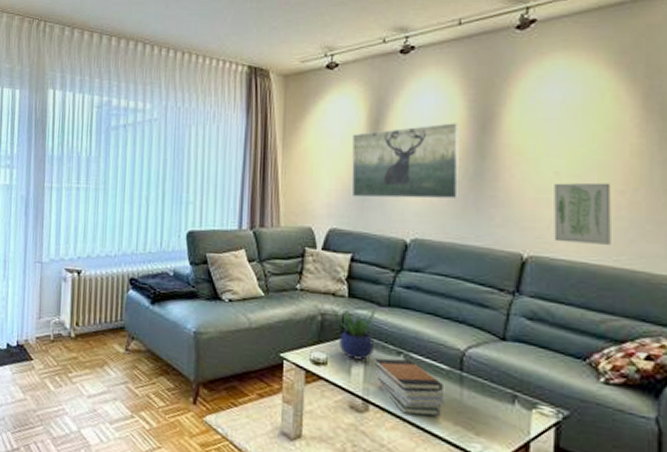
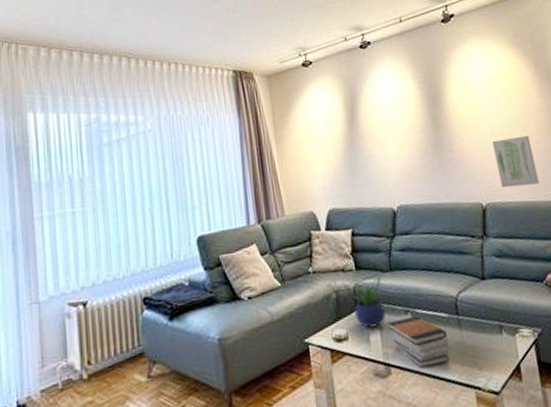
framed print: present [351,123,460,199] -> none [334,101,428,177]

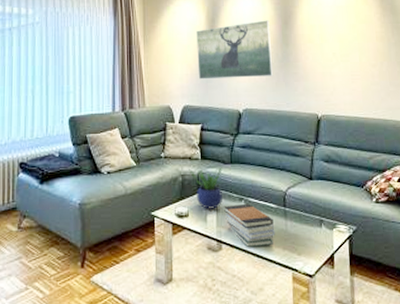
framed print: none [334,101,428,177] -> present [196,20,274,80]
wall art: present [492,135,539,188] -> none [333,59,371,103]

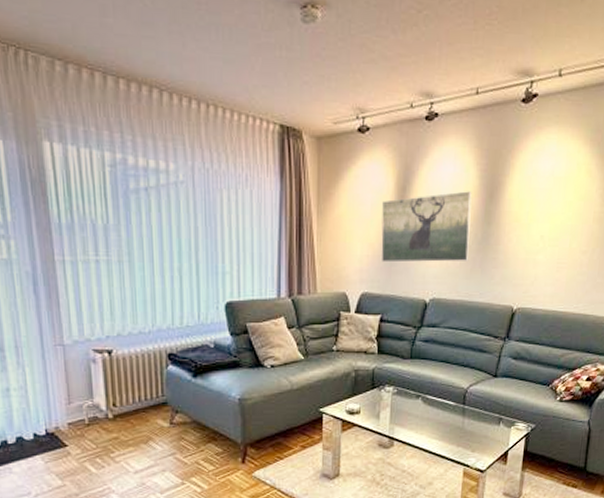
potted plant: present [189,166,223,209] -> none [363,361,401,406]
book stack: present [224,203,275,248] -> none [399,400,451,445]

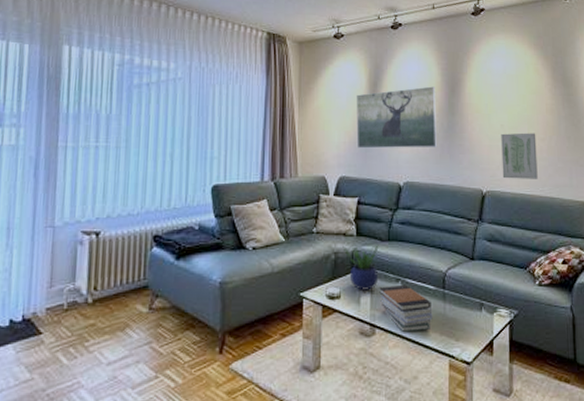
potted plant: none [363,361,401,406] -> present [342,243,379,290]
book stack: none [399,400,451,445] -> present [379,284,433,333]
wall art: none [536,244,578,295] -> present [501,132,538,179]

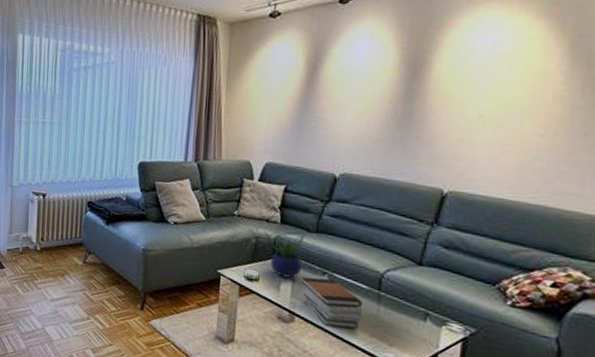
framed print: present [356,86,438,149] -> none [288,68,391,138]
wall art: present [501,132,538,179] -> none [473,125,532,183]

